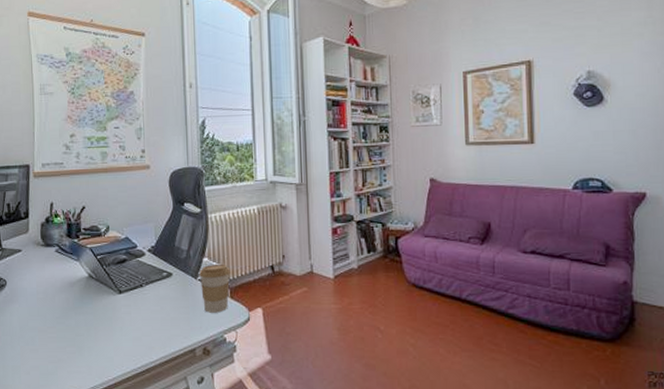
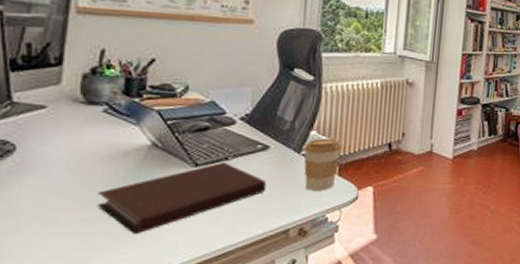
notebook: none [57,288,174,351] -> present [97,161,267,235]

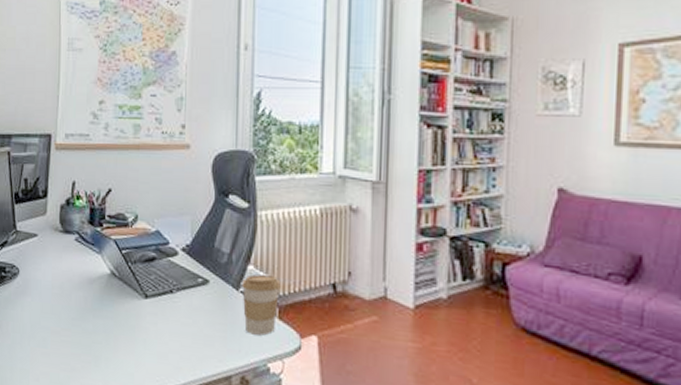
notebook: present [97,161,267,235] -> none [72,294,208,362]

